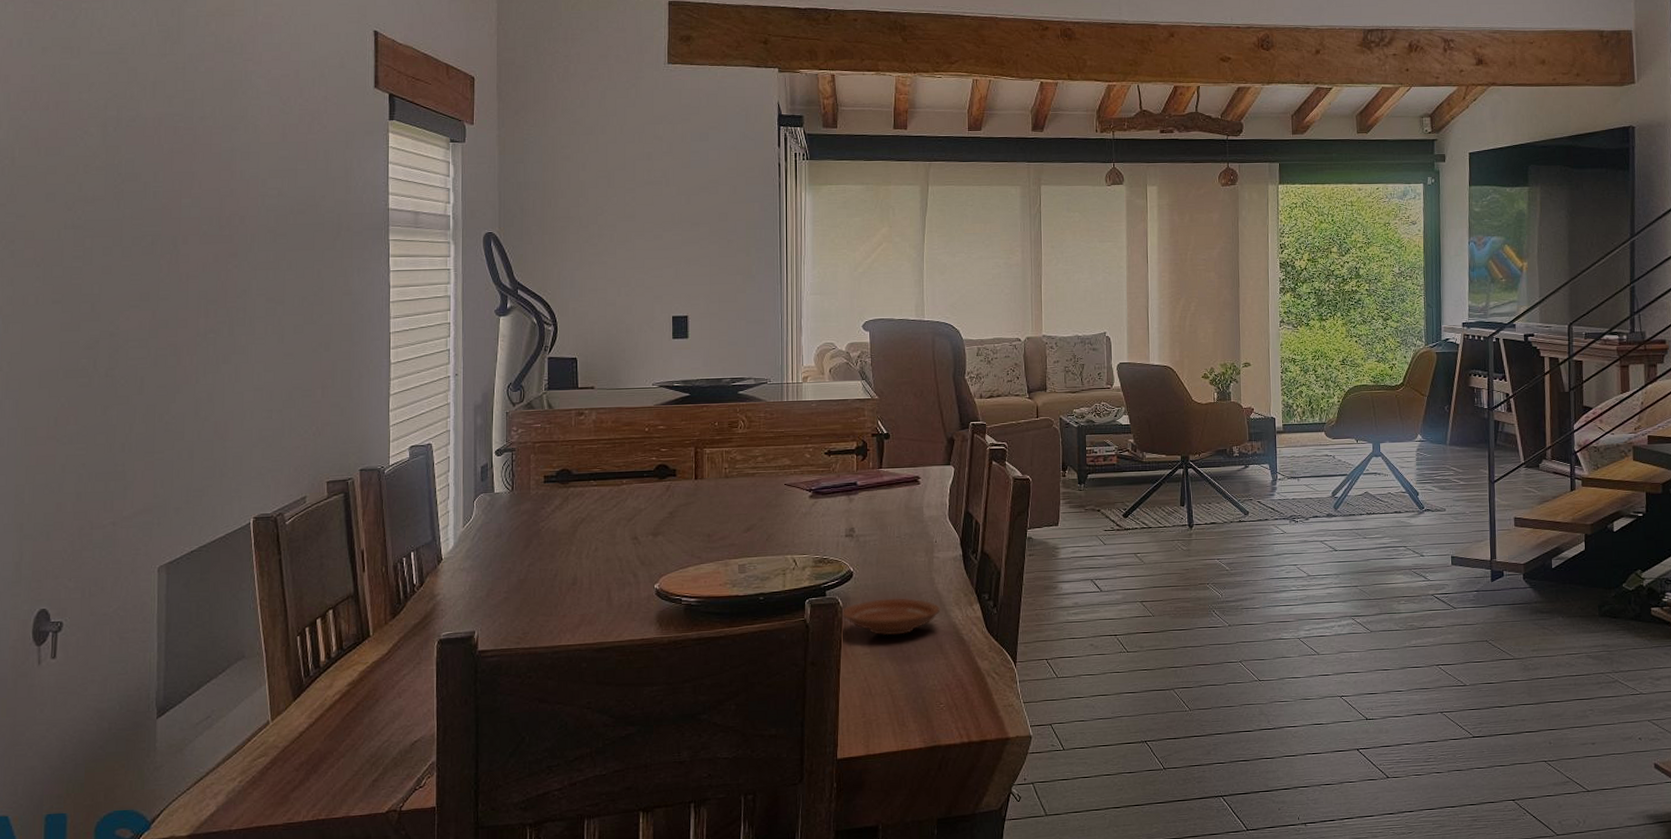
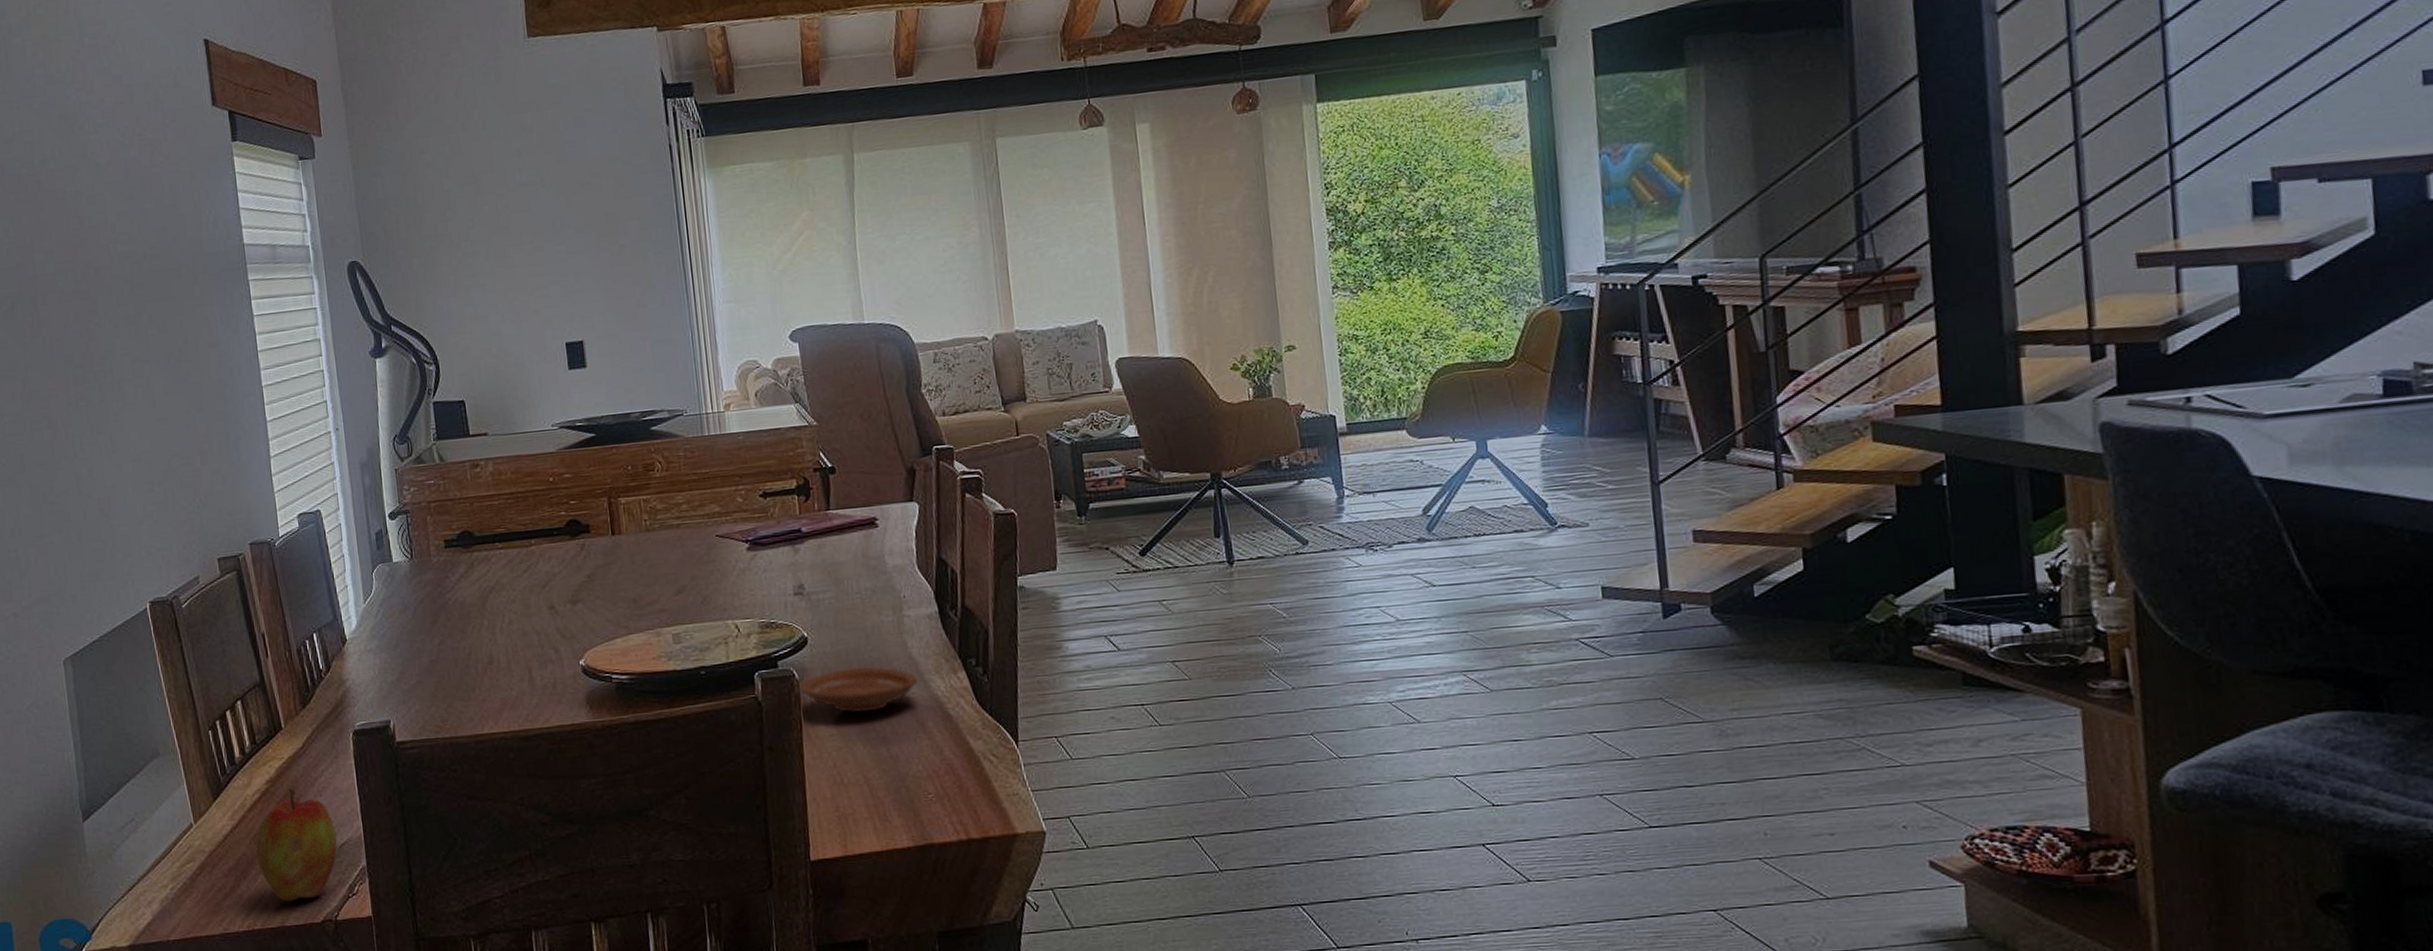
apple: none [330,689,411,794] -> present [256,787,338,902]

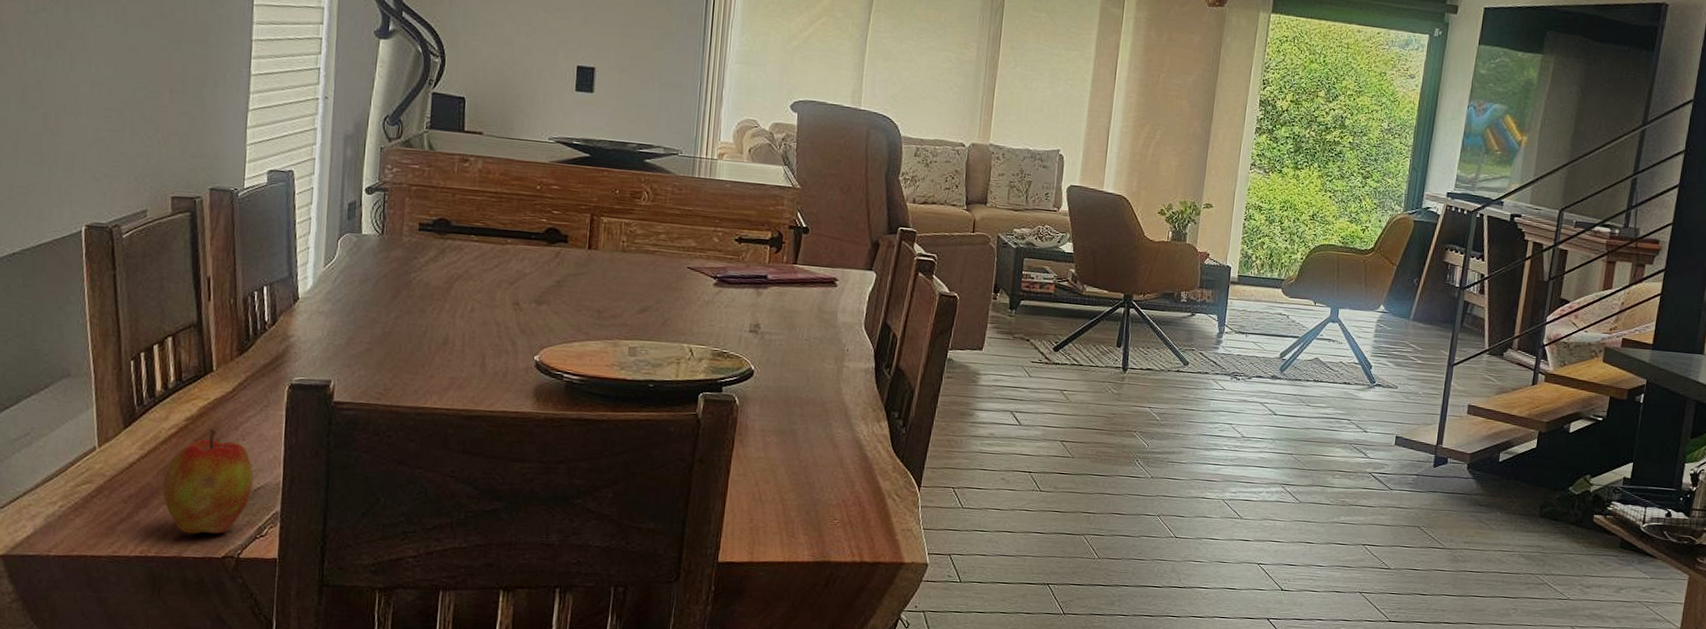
plate: present [799,666,918,713] -> none [738,402,846,444]

